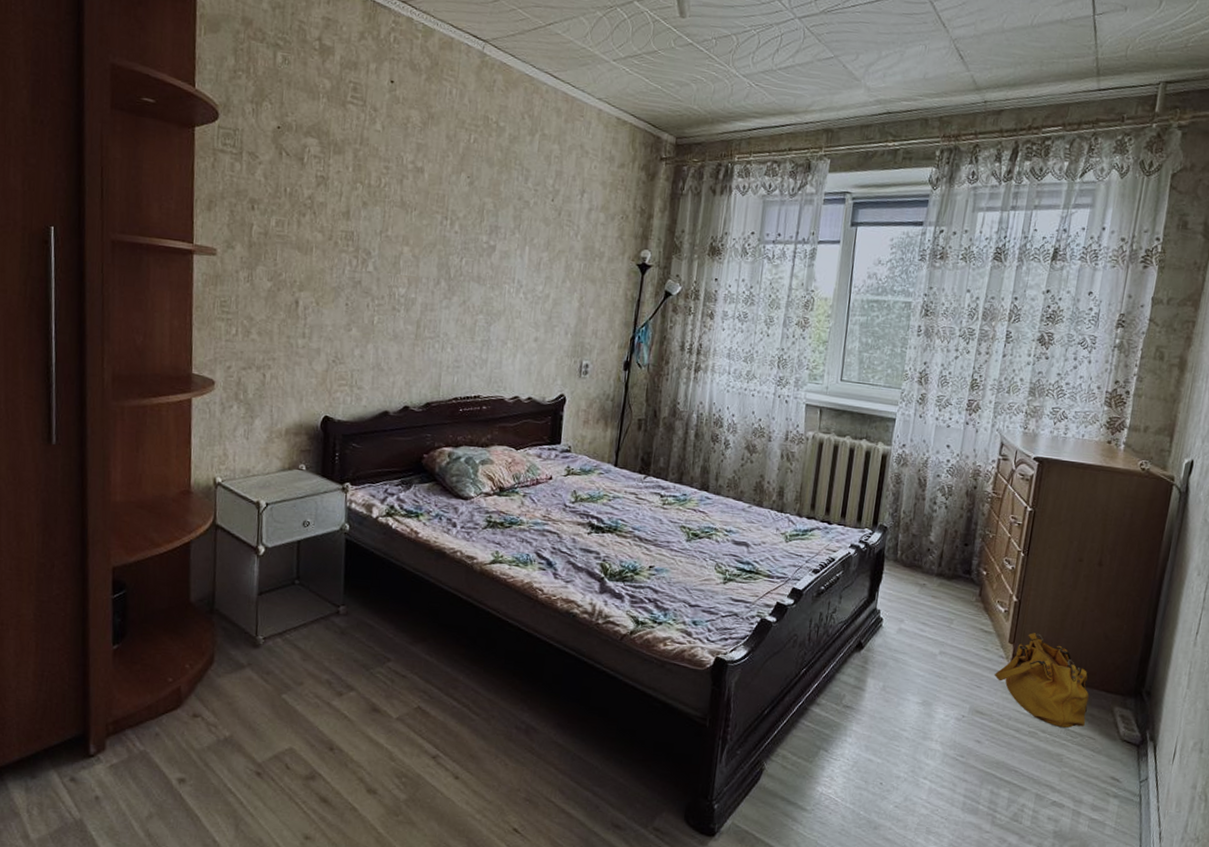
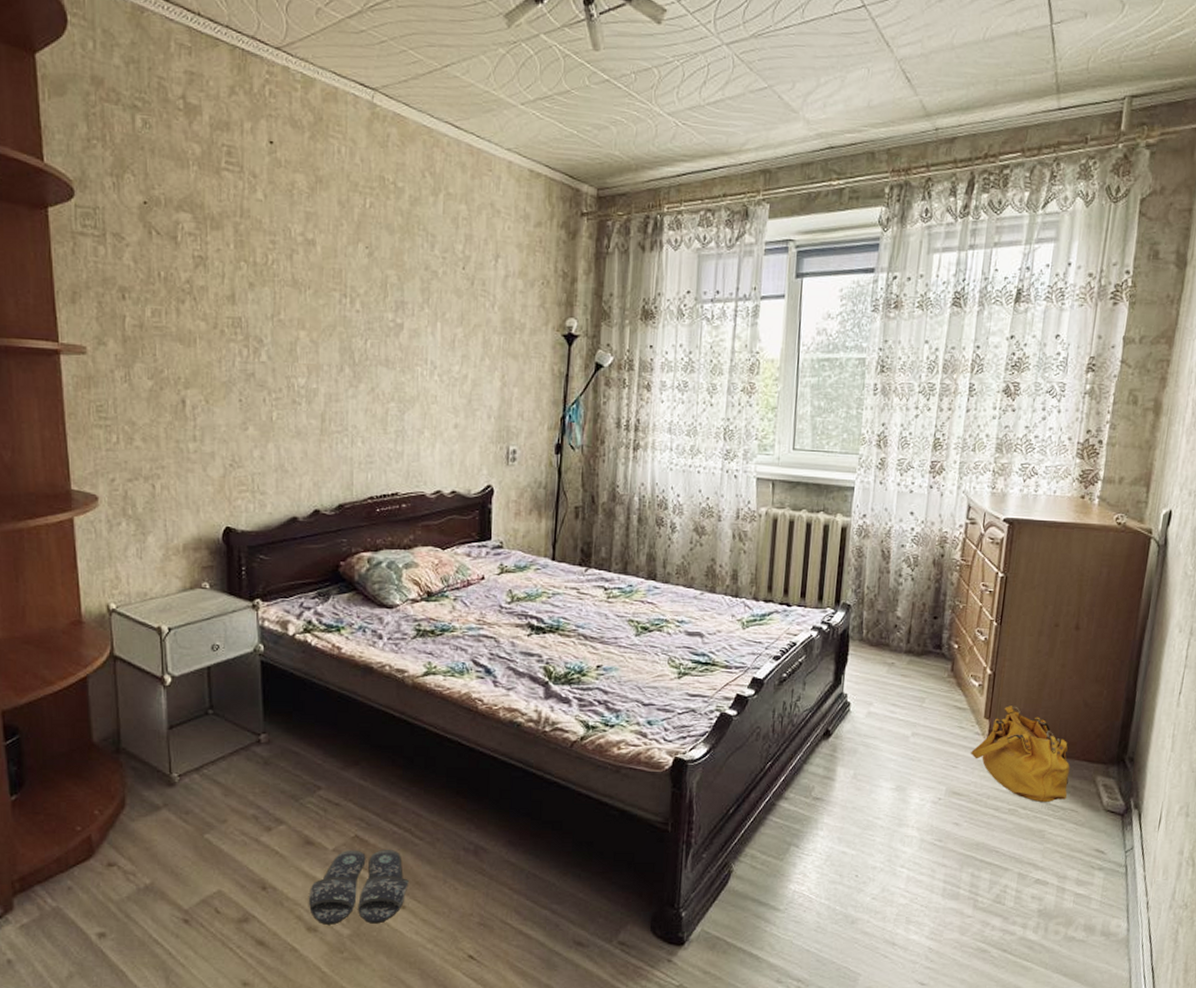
slippers: none [371,719,464,791] -> present [309,849,409,925]

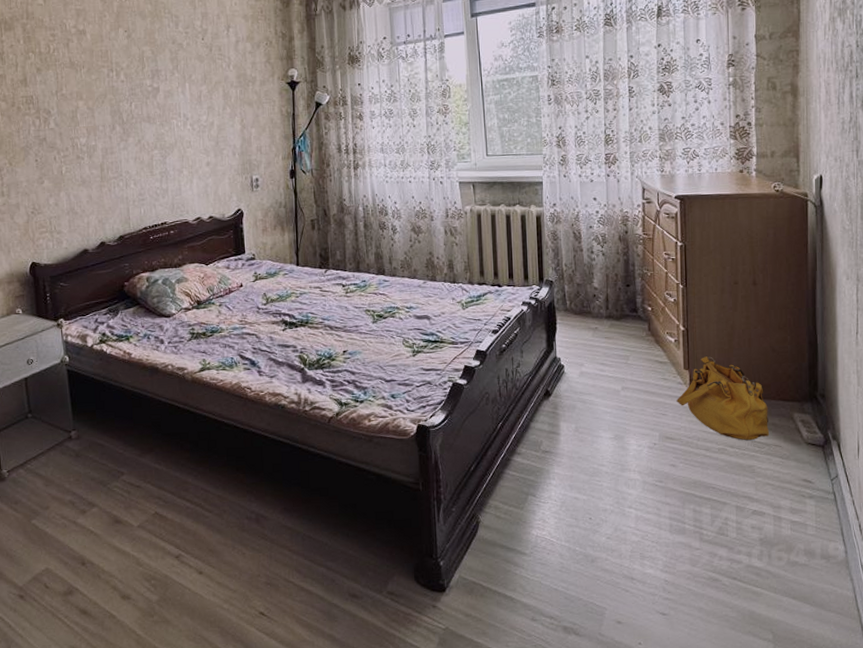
slippers: present [309,849,409,925] -> none [121,522,203,593]

